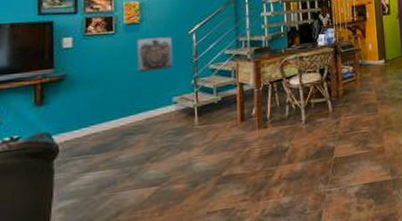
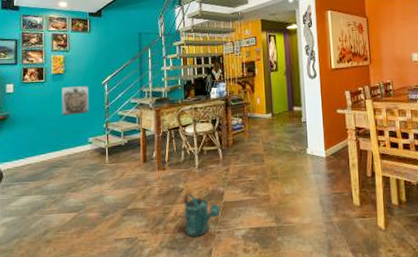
watering can: none [289,151,331,201] -> present [184,193,221,237]

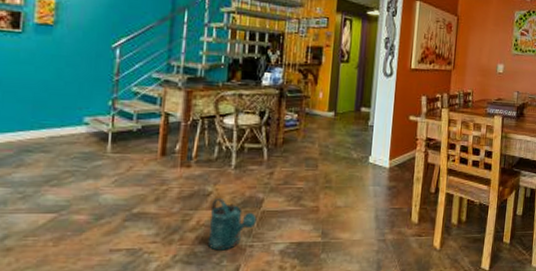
wall sculpture: present [61,85,89,116] -> none [45,43,91,84]

